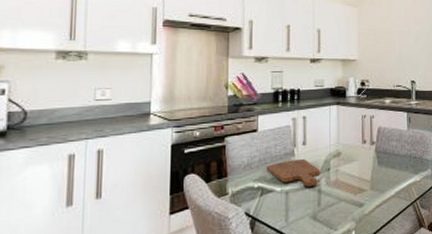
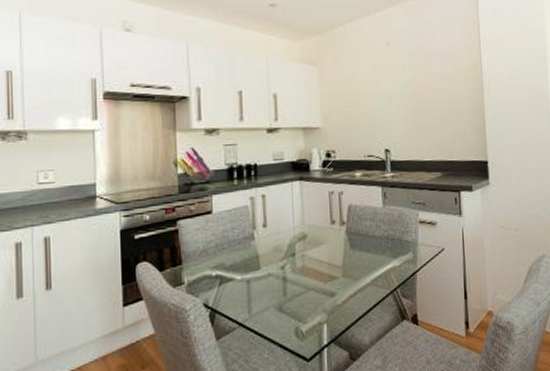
cutting board: present [266,158,320,187] -> none [223,242,285,274]

